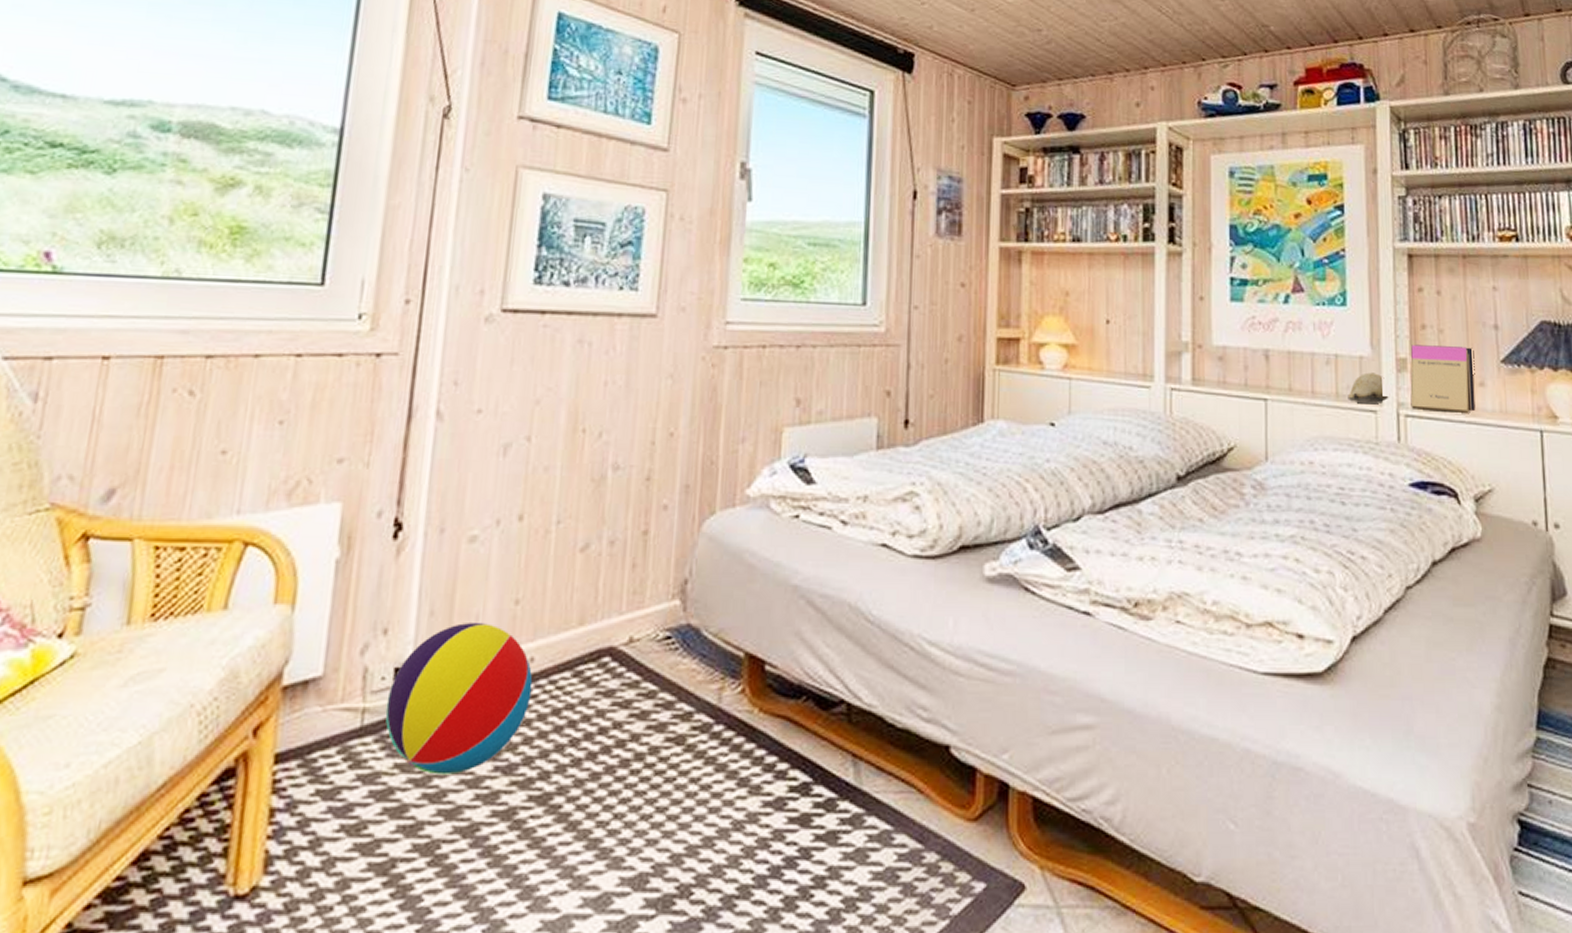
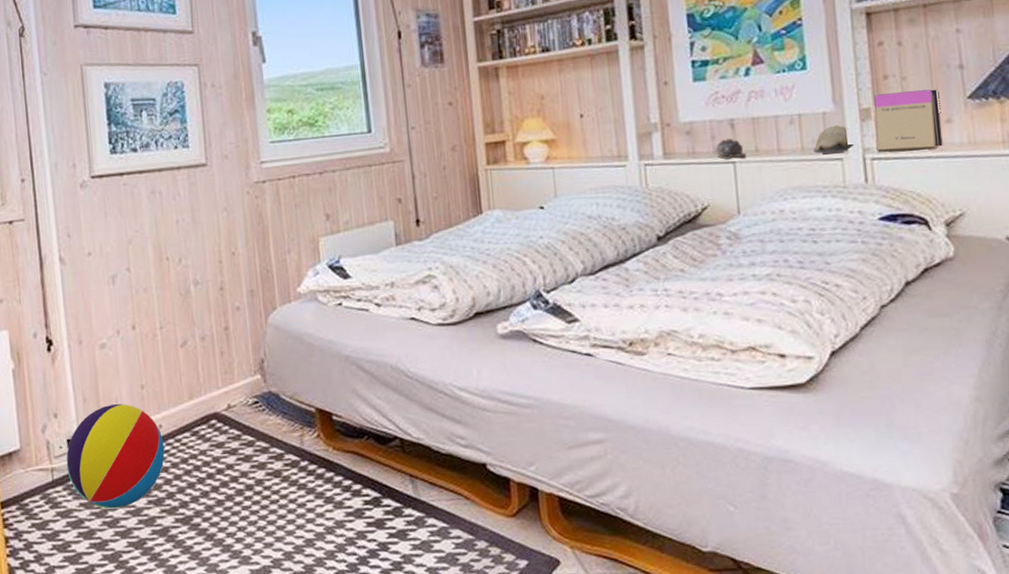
seashell: none [1248,370,1280,397] -> present [715,138,747,161]

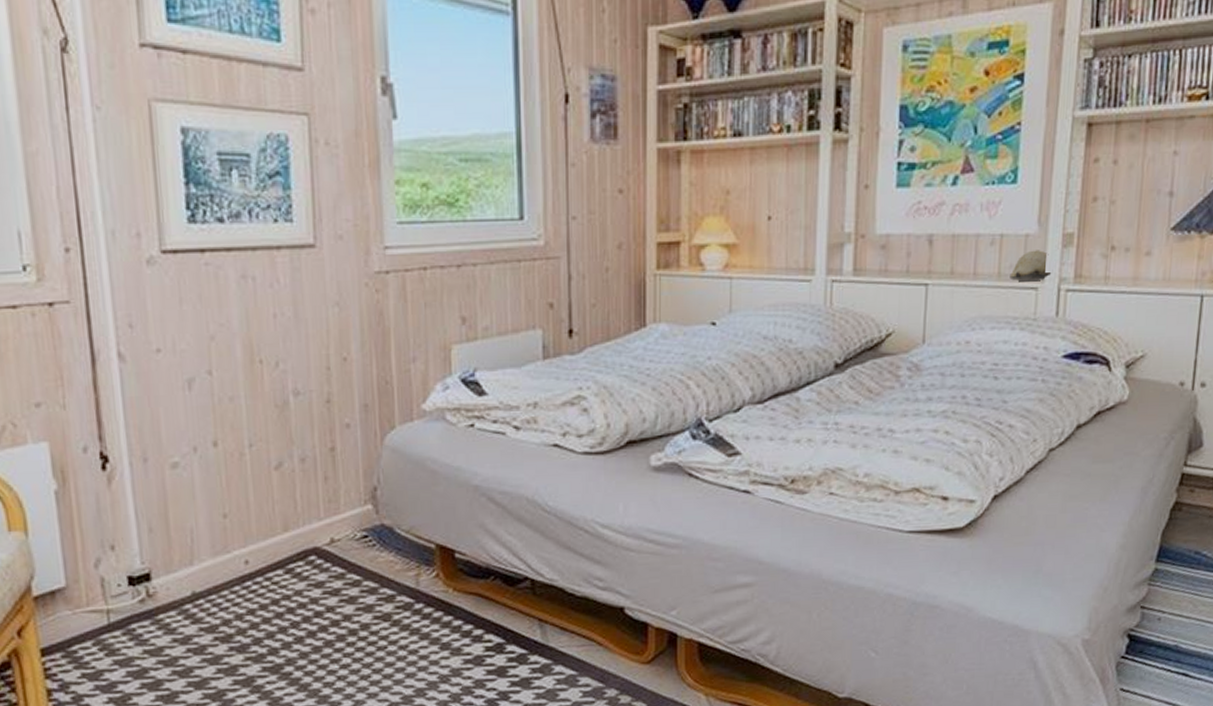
beach ball: present [66,404,165,509] -> none [126,535,252,657]
seashell: present [715,138,747,161] -> none [909,256,941,282]
books: present [874,89,943,152] -> none [1073,217,1144,284]

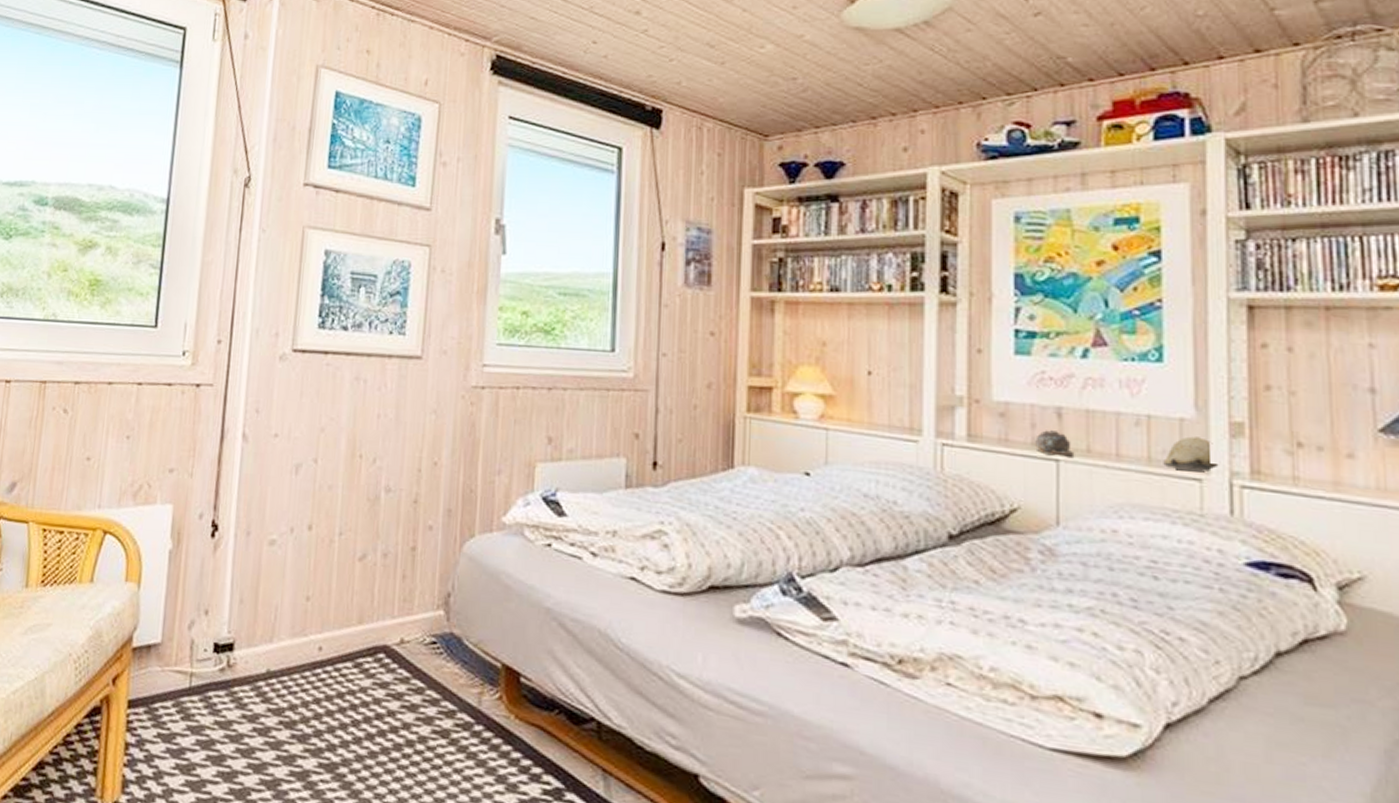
seashell: none [909,256,941,282] -> present [1035,429,1075,459]

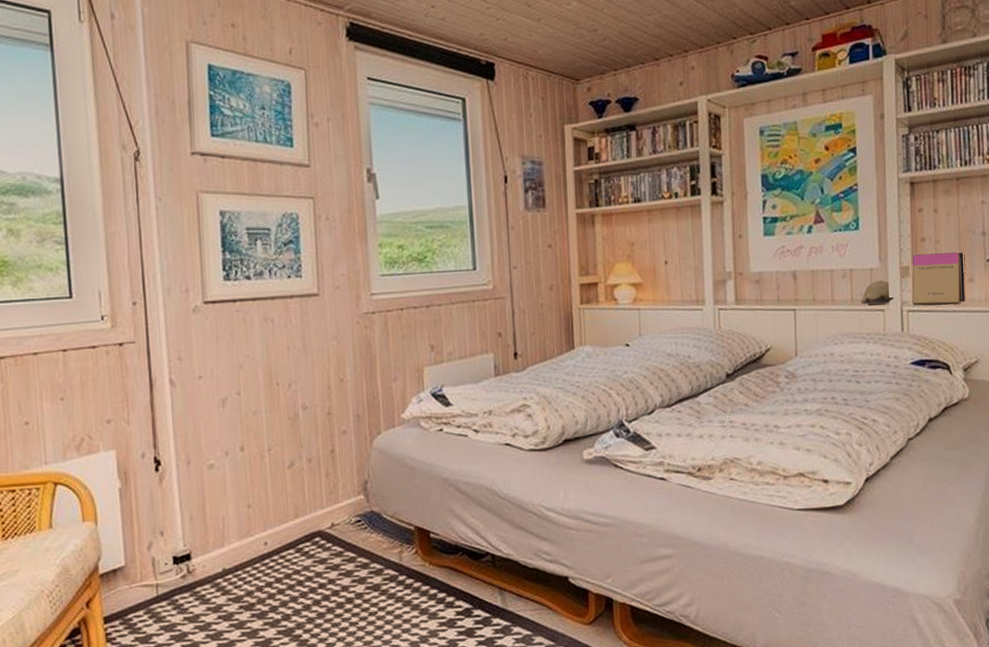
seashell: present [1035,429,1075,459] -> none [780,288,806,308]
books: none [1248,407,1341,488] -> present [912,252,965,305]

